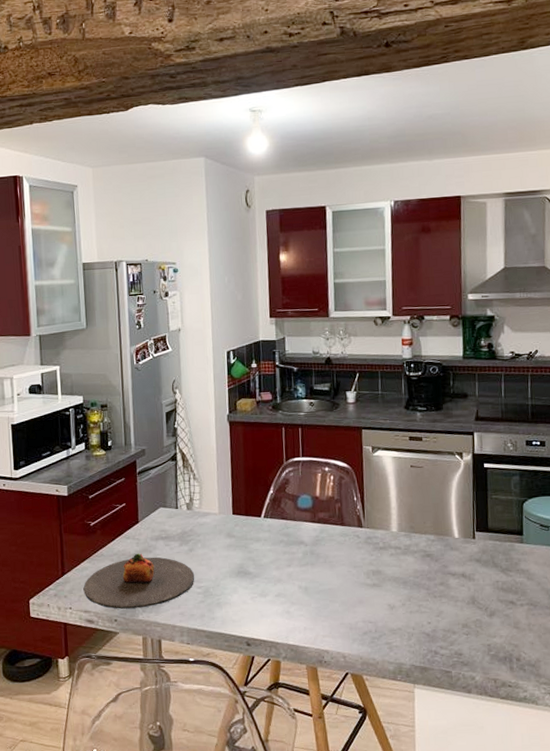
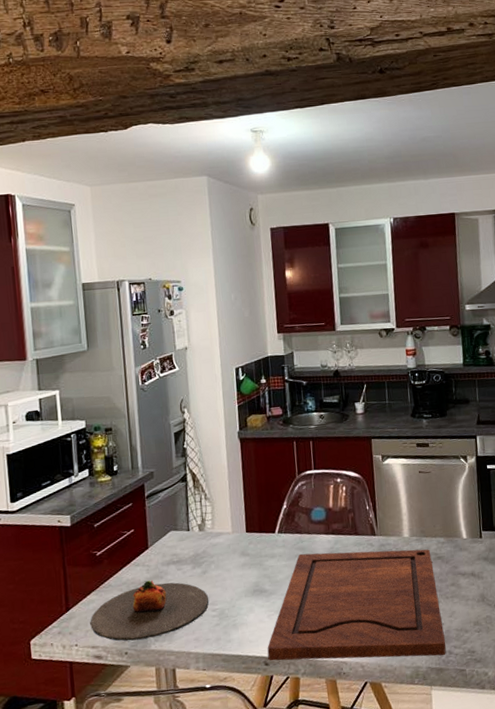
cutting board: none [249,539,431,655] -> present [267,549,446,661]

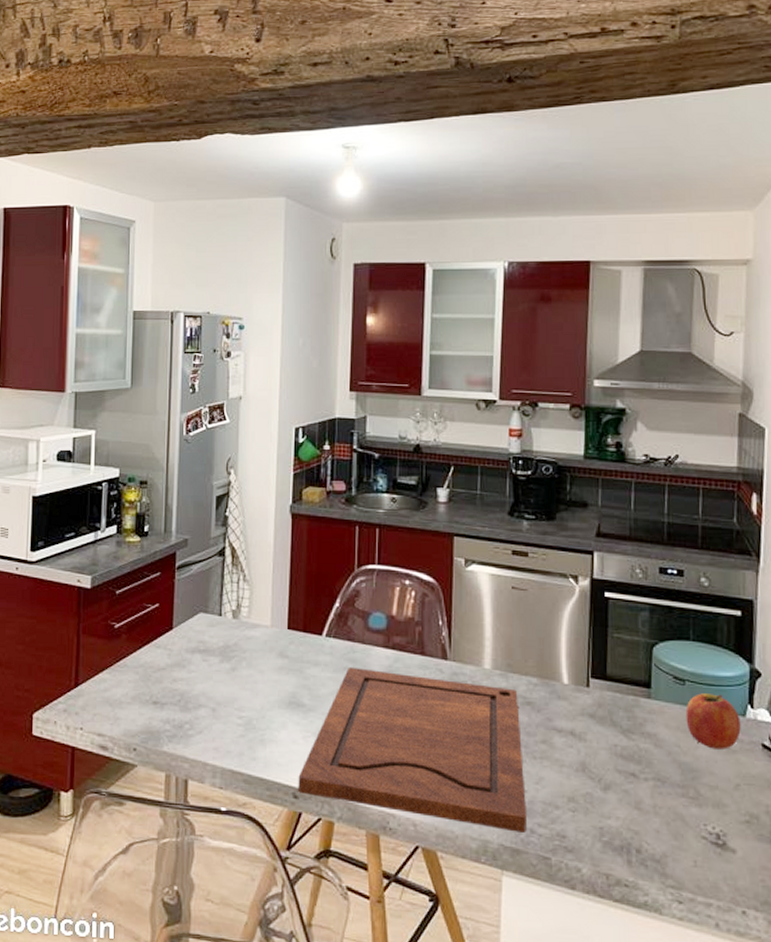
plate: present [90,580,210,641] -> none [99,667,236,737]

